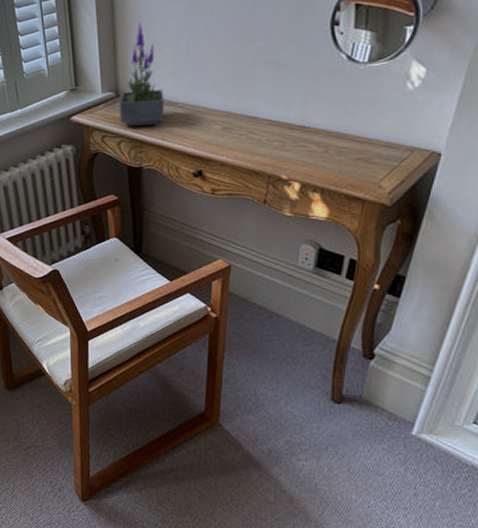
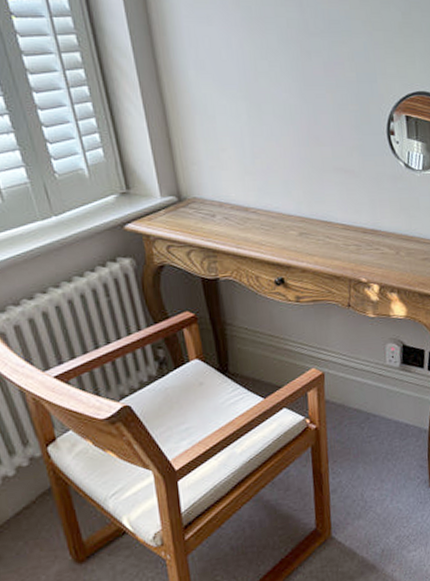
potted plant: present [119,20,164,127] -> none [183,118,237,235]

